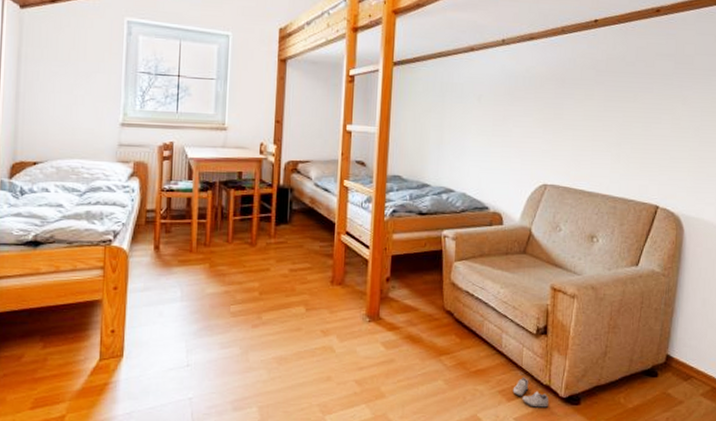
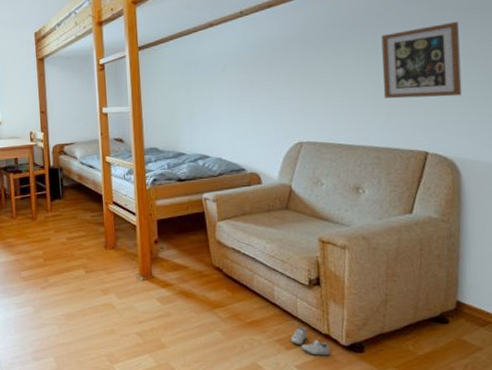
picture frame: none [626,80,698,154] -> present [381,21,462,99]

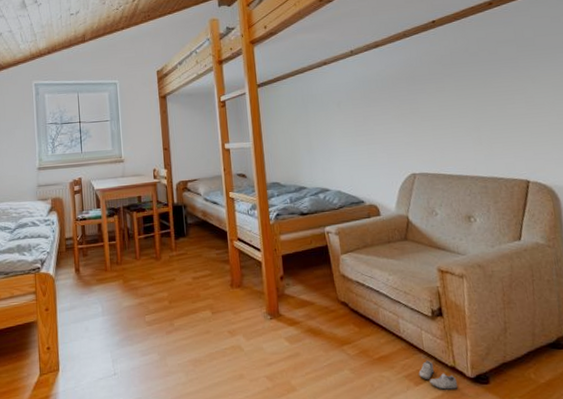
picture frame: present [381,21,462,99] -> none [478,60,554,131]

